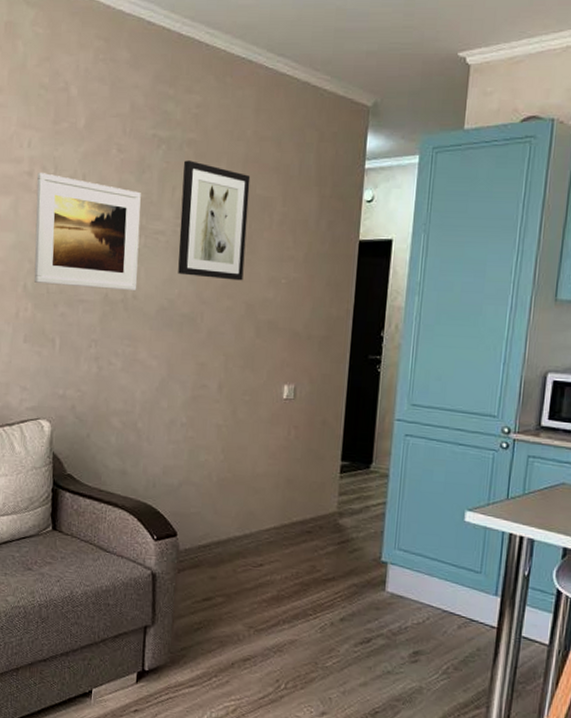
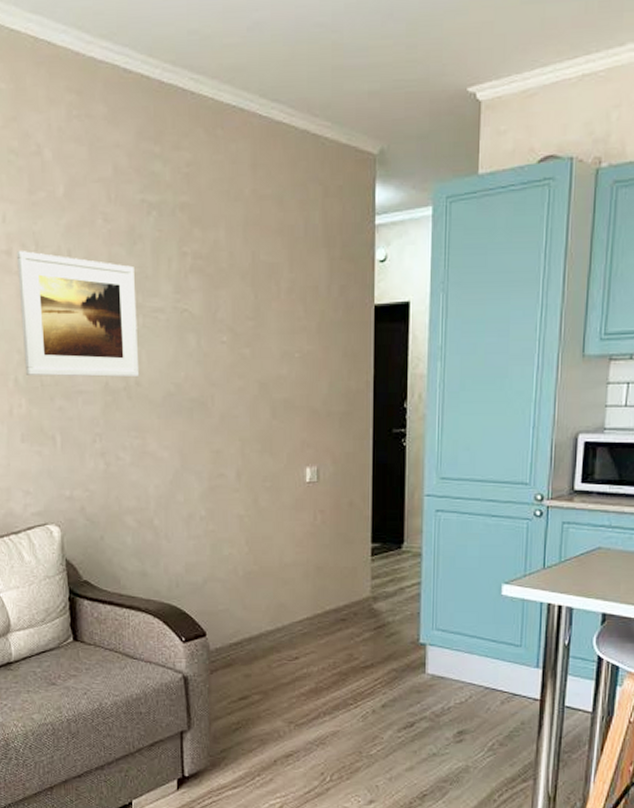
wall art: present [178,160,251,281] -> none [177,227,253,358]

